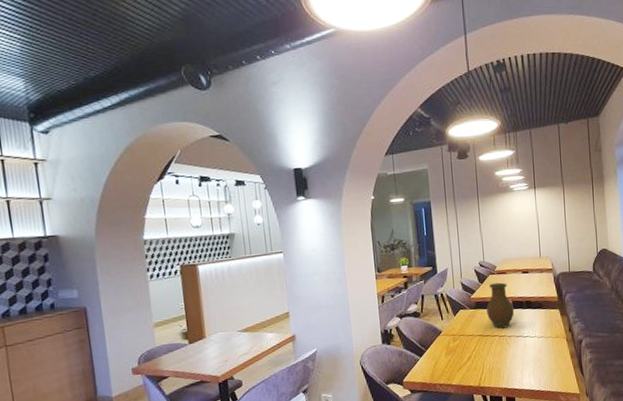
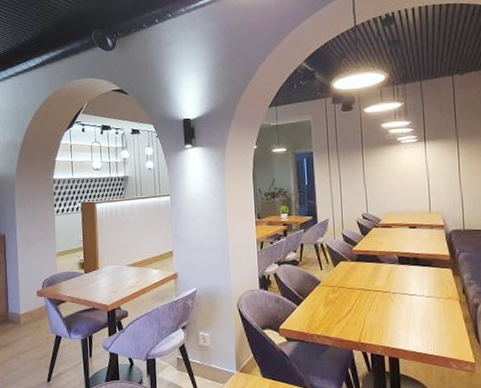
vase: present [486,282,514,329] -> none [369,236,399,284]

